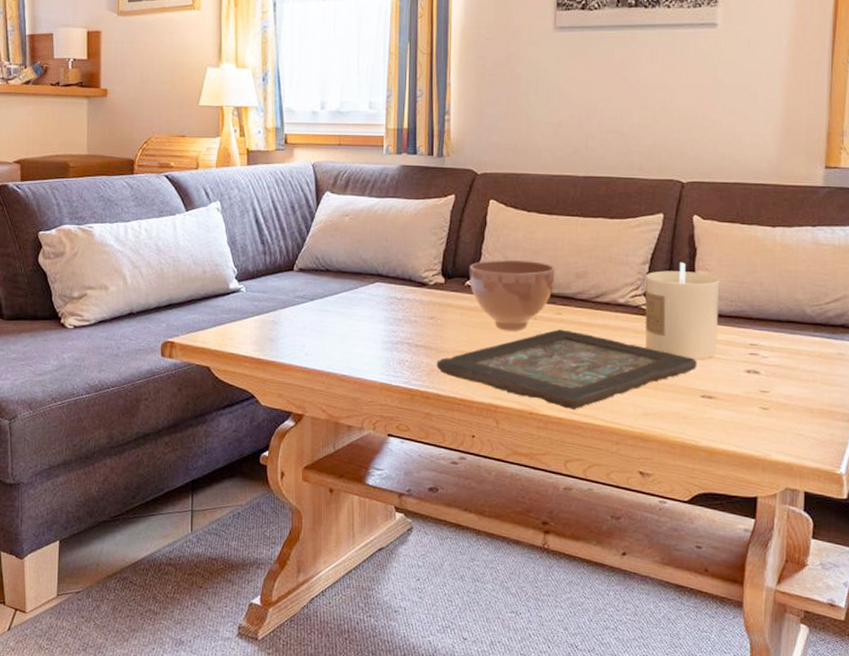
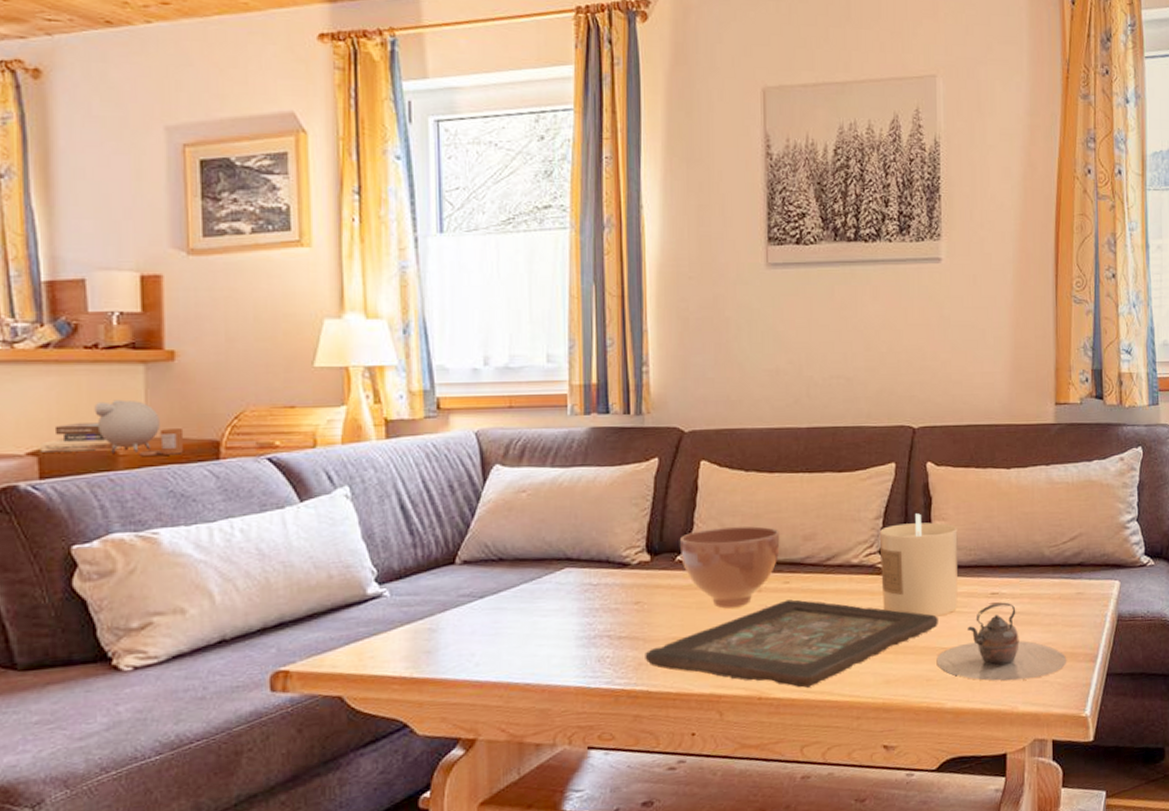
books: none [22,141,72,163] -> present [40,423,122,453]
decorative figurine: none [56,125,97,165] -> present [94,399,161,454]
candle: none [82,149,111,169] -> present [139,429,184,456]
teapot: none [693,353,824,430] -> present [936,602,1067,682]

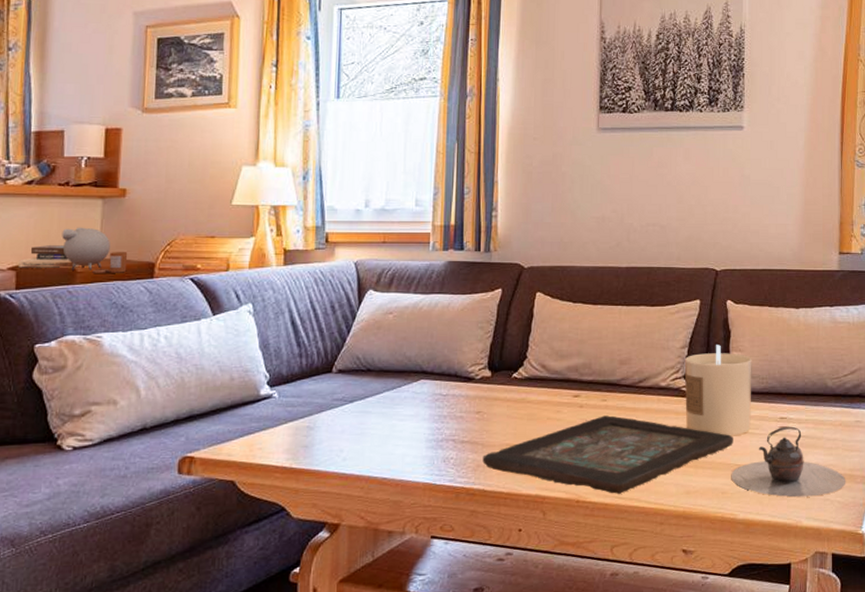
bowl: present [679,526,780,609] -> none [515,350,600,421]

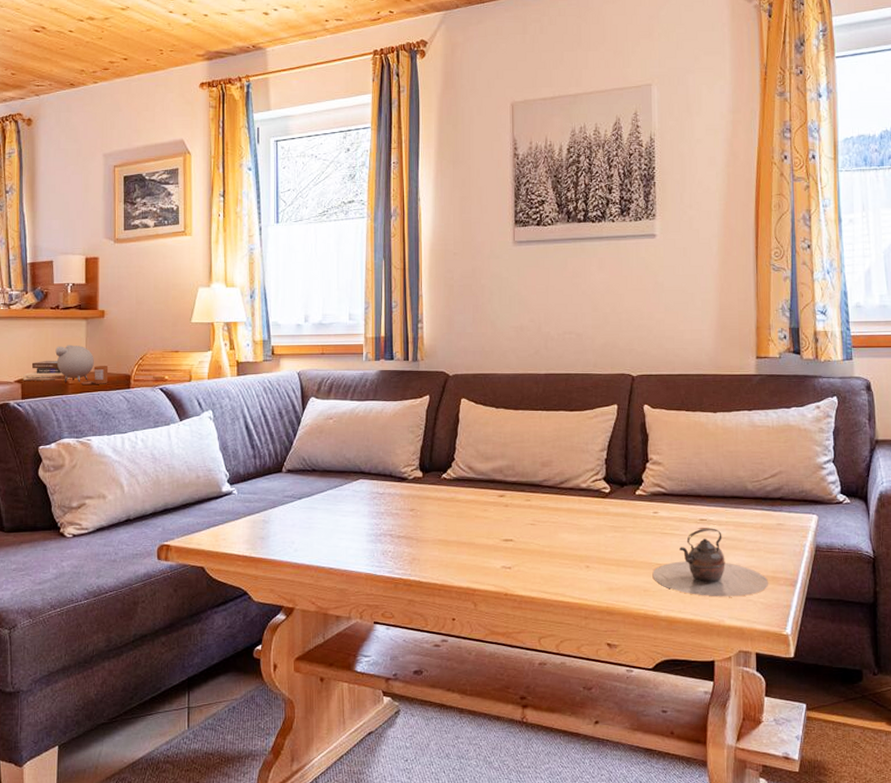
decorative tray: present [482,415,733,494] -> none [417,515,654,589]
candle: present [684,345,752,436] -> none [603,448,671,537]

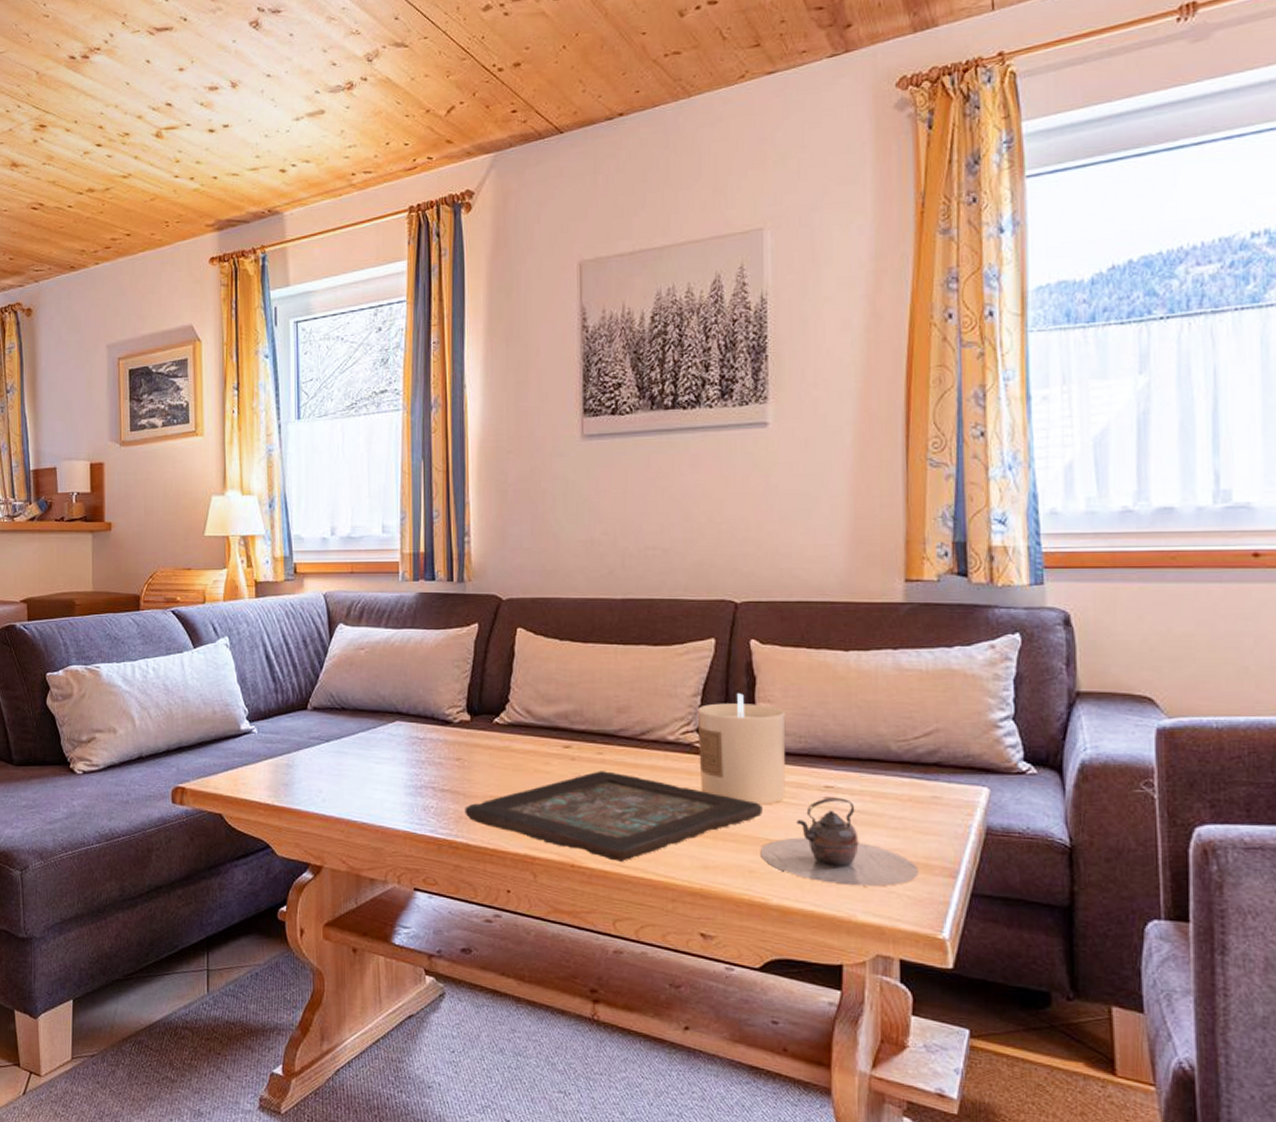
books: present [23,361,71,381] -> none [29,579,78,600]
decorative figurine: present [55,345,95,382] -> none [61,561,102,603]
candle: present [81,366,109,384] -> none [88,585,117,605]
decorative tray: none [417,515,654,589] -> present [465,771,763,862]
candle: none [603,448,671,537] -> present [697,693,786,805]

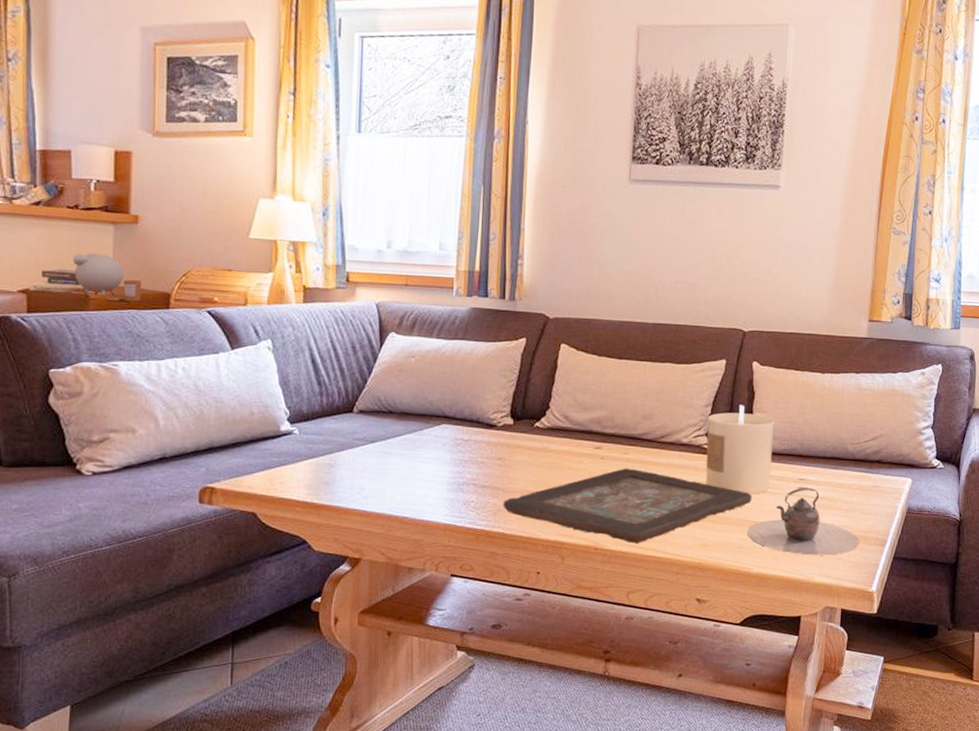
books: none [29,579,78,600] -> present [29,269,93,294]
decorative figurine: none [61,561,102,603] -> present [73,252,125,298]
candle: none [88,585,117,605] -> present [106,280,142,302]

